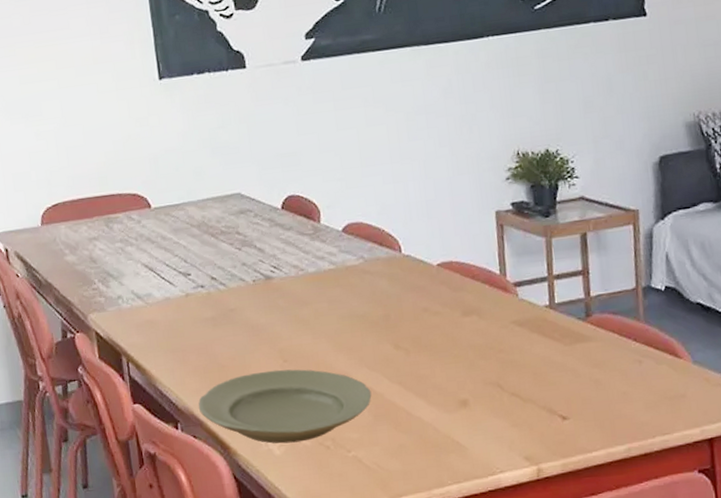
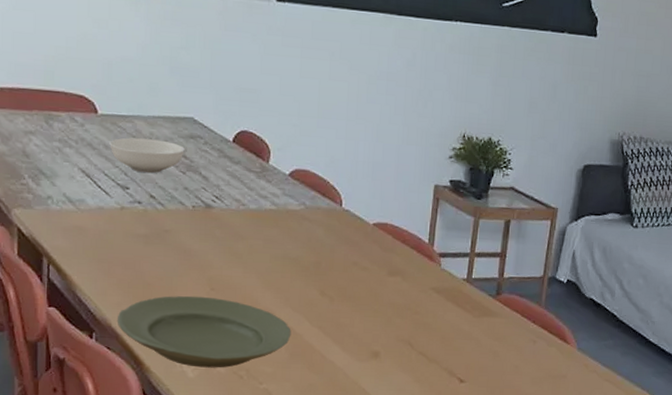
bowl: none [166,221,237,257] -> present [109,137,185,174]

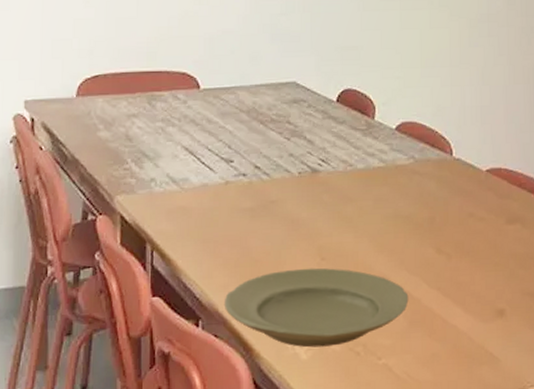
bowl: present [109,137,185,174] -> none [212,108,288,144]

